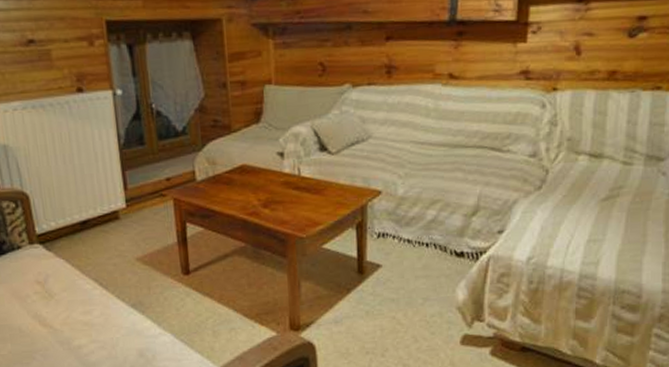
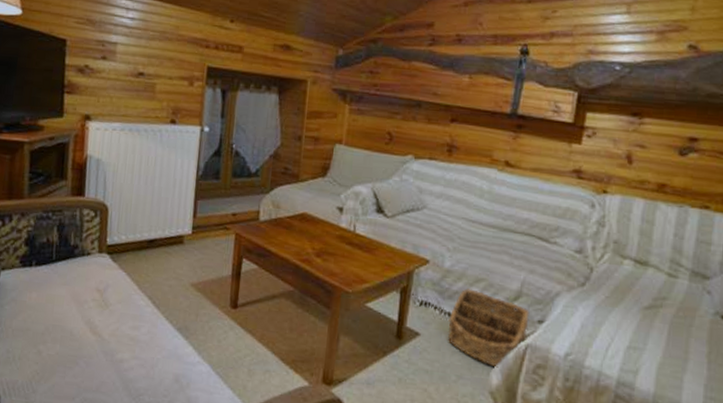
basket: none [408,212,489,284] -> present [447,288,530,368]

